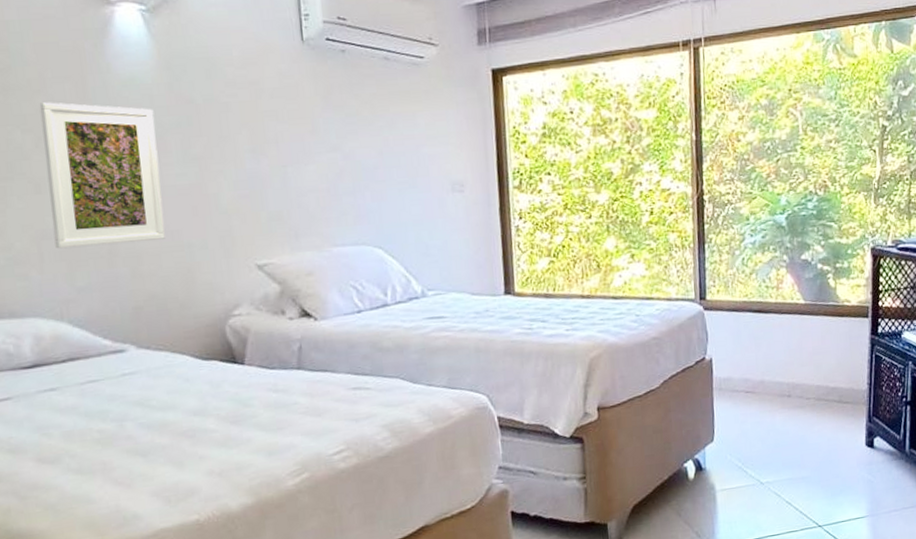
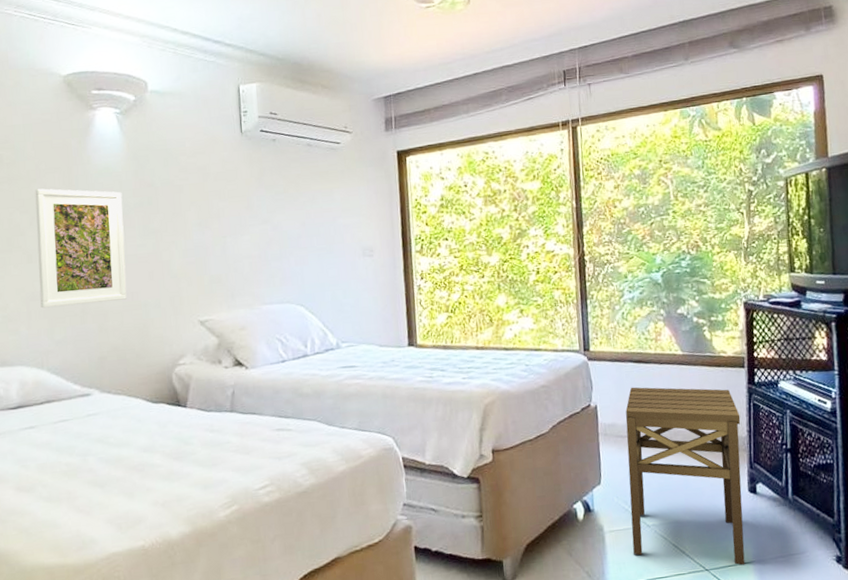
side table: none [742,338,862,521] -> present [625,387,745,566]

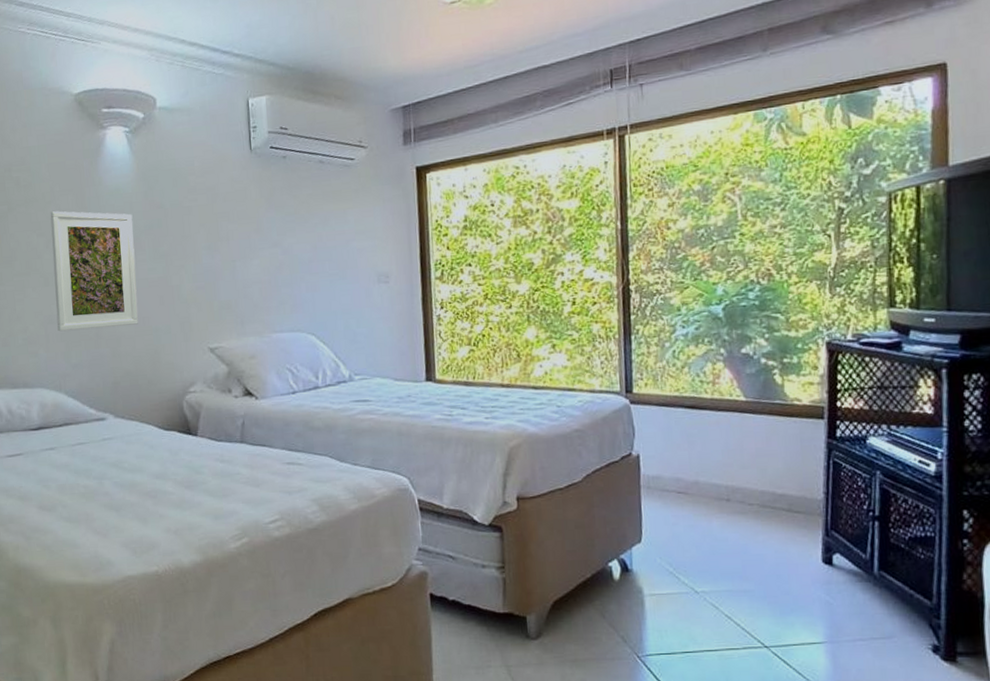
side table: present [625,387,745,566] -> none [673,435,816,645]

